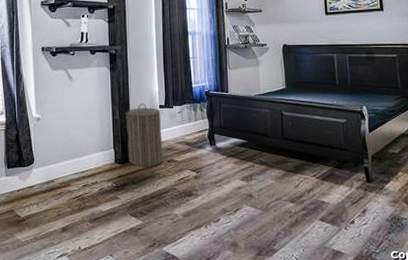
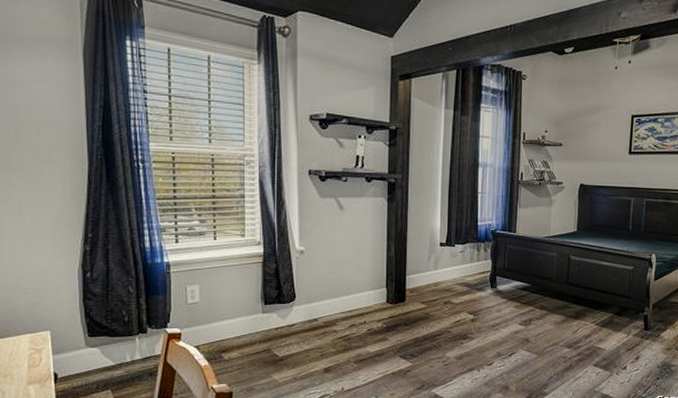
laundry hamper: present [124,103,163,167] -> none [400,240,440,308]

